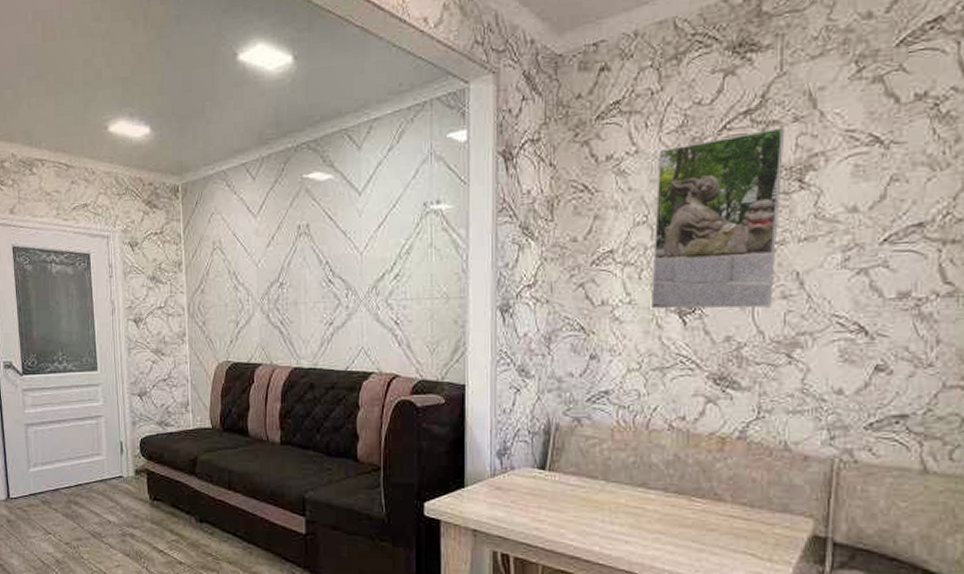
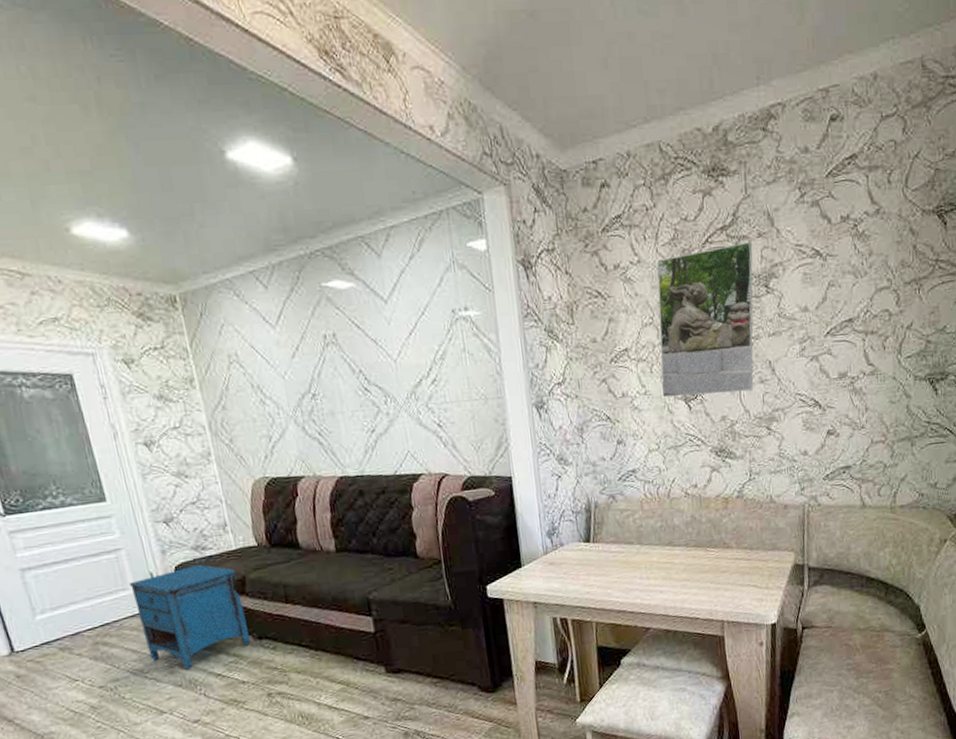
nightstand: none [102,440,192,542] -> present [128,565,250,671]

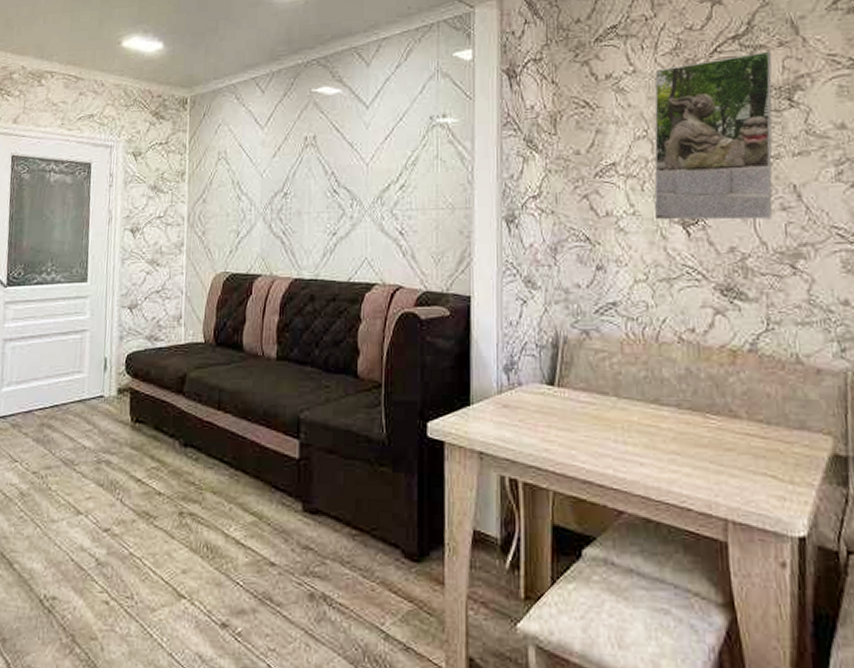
nightstand: present [128,565,250,671] -> none [83,356,179,470]

